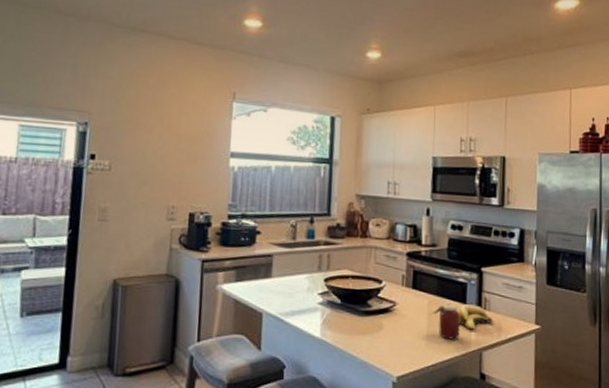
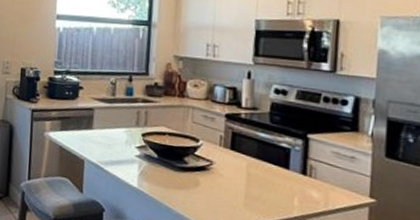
jar: present [432,302,461,340] -> none [251,166,283,204]
banana: present [458,304,493,330] -> none [280,170,320,196]

